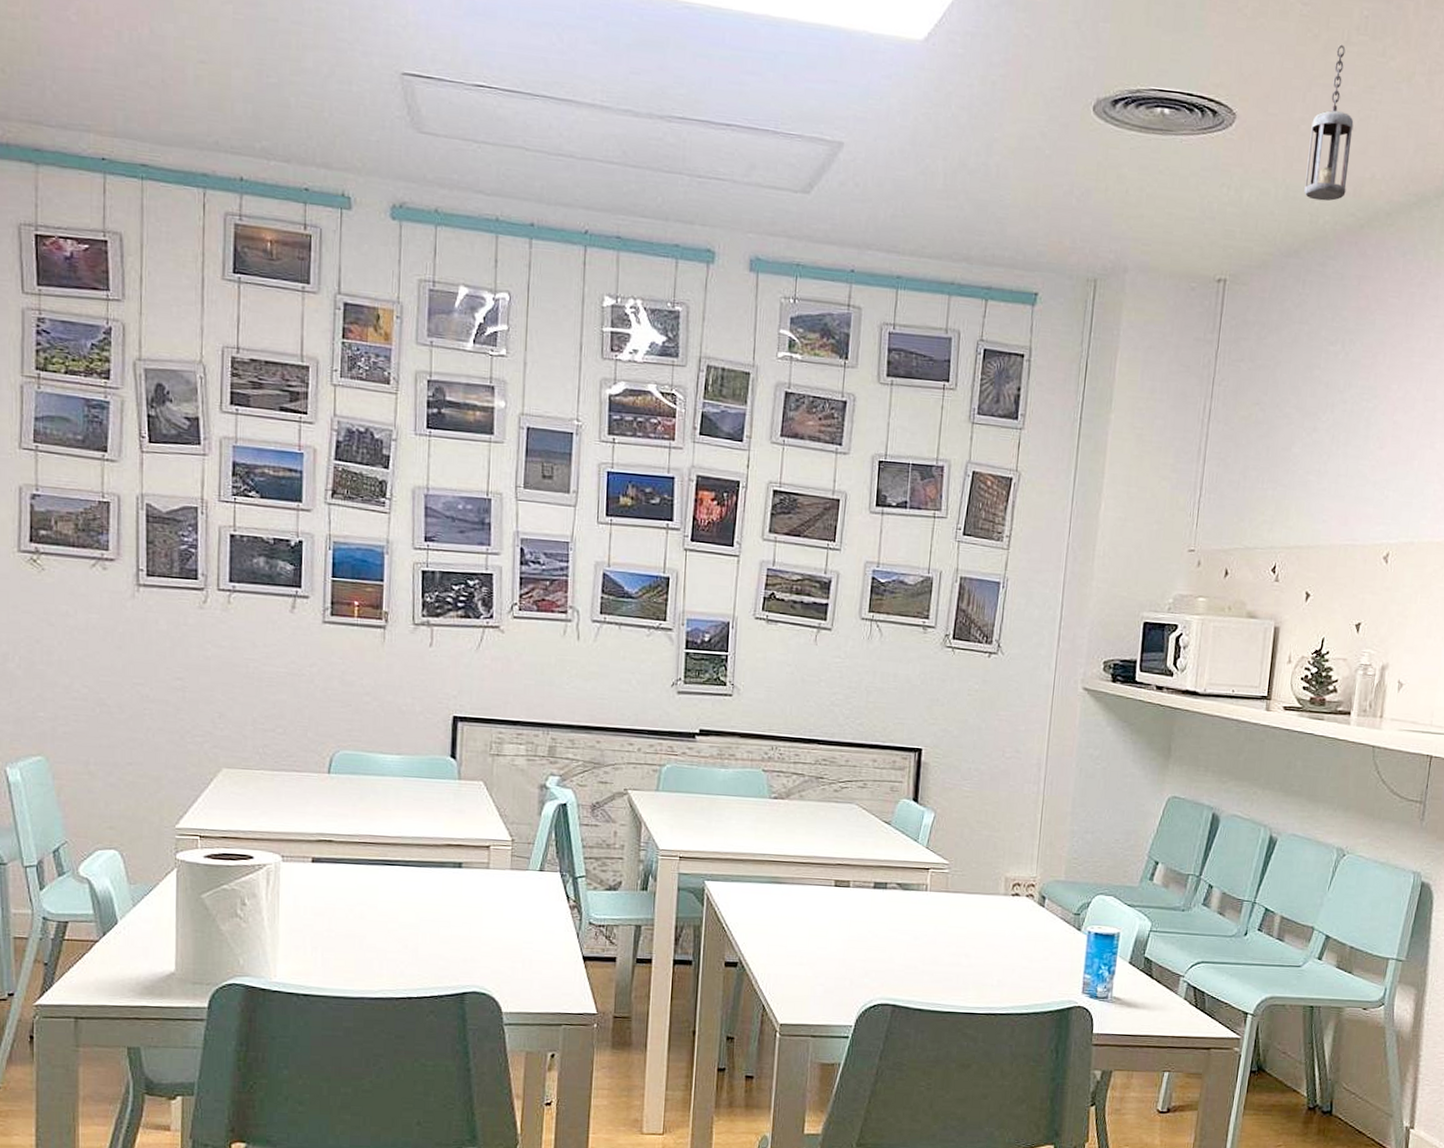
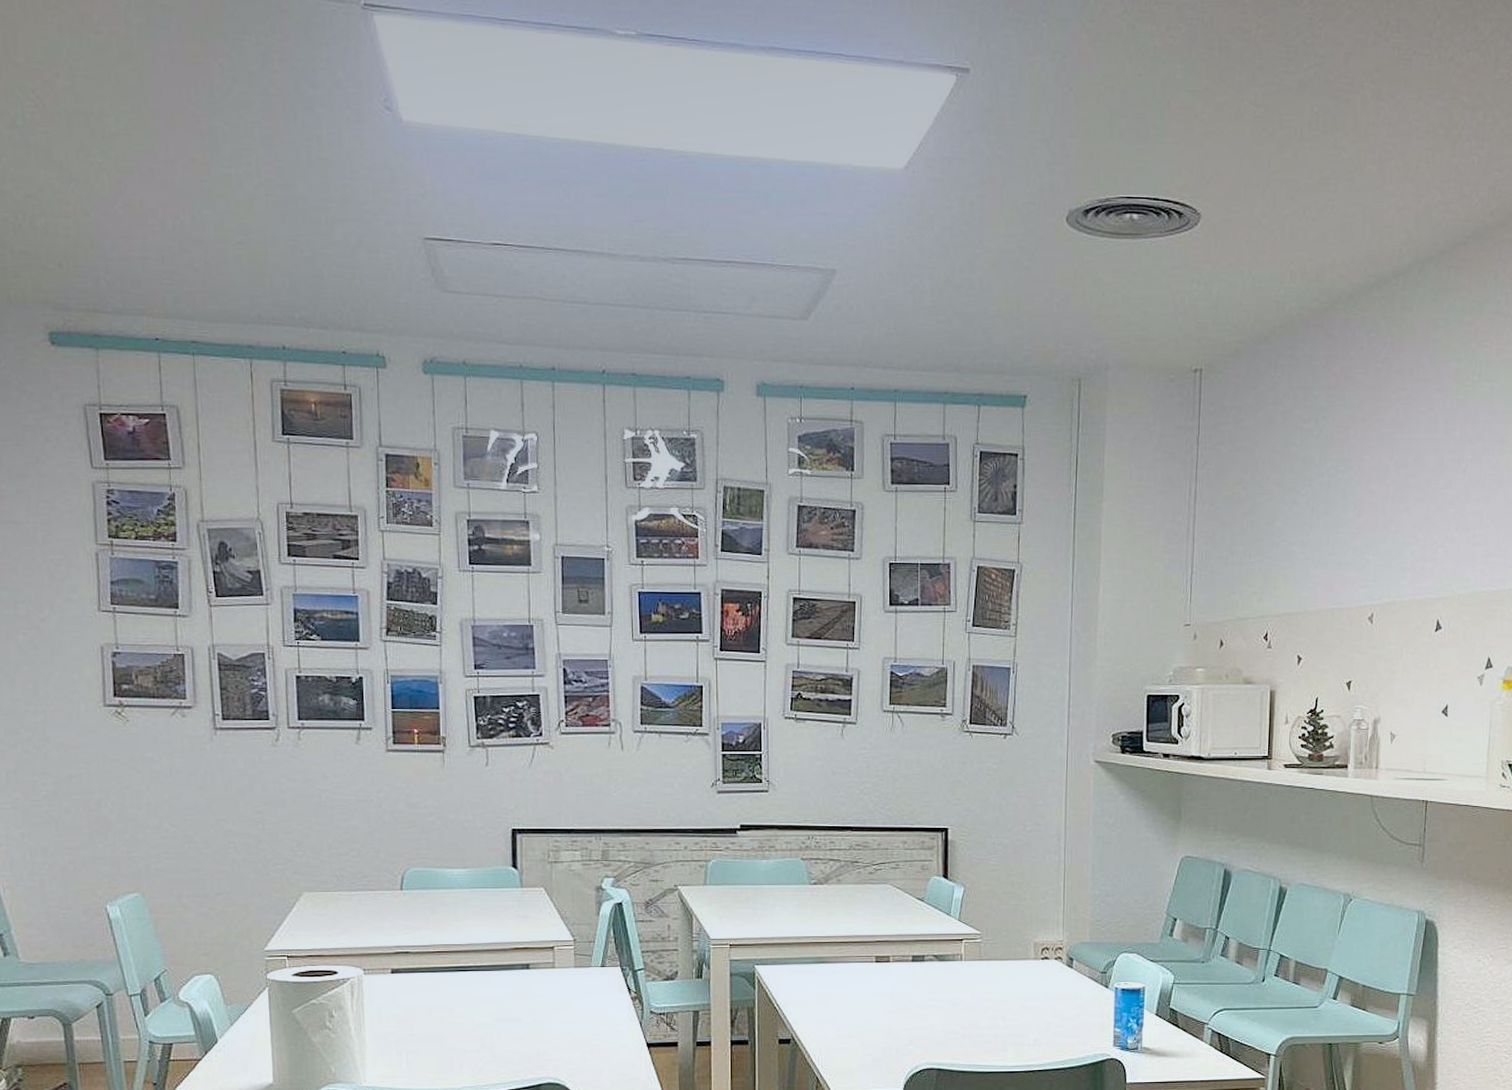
hanging lantern: present [1304,44,1354,201] -> none [1269,141,1312,289]

